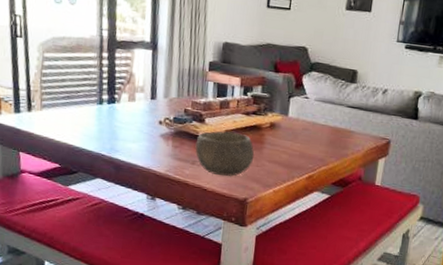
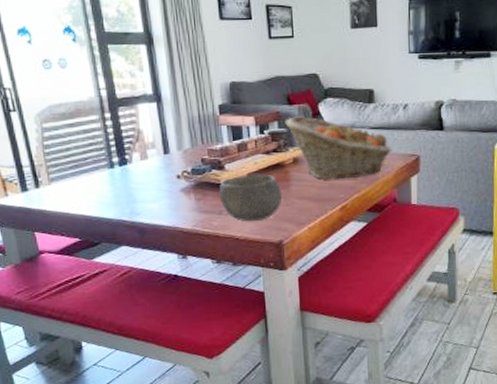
fruit basket: none [268,84,366,152] -> present [285,116,392,180]

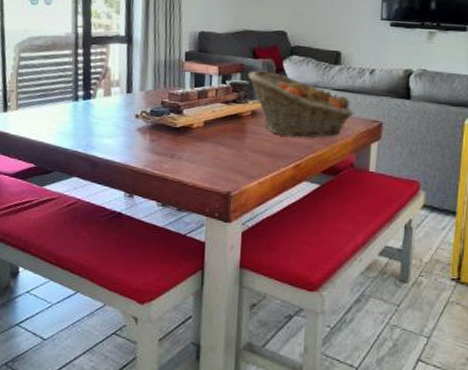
bowl: present [219,174,283,222] -> none [173,121,236,169]

